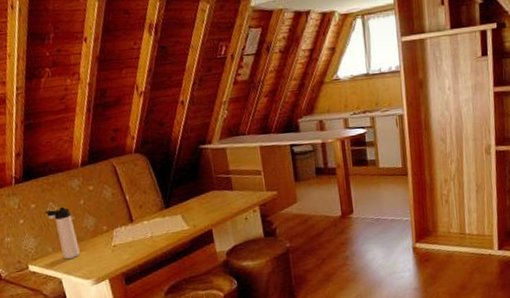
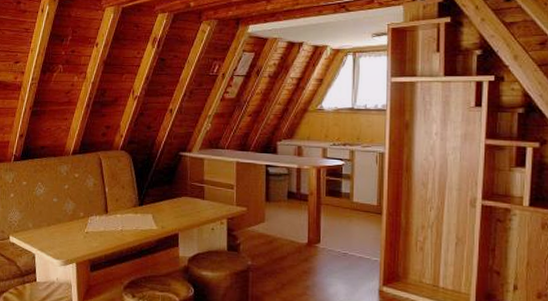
thermos bottle: present [45,206,80,260] -> none [34,188,56,238]

